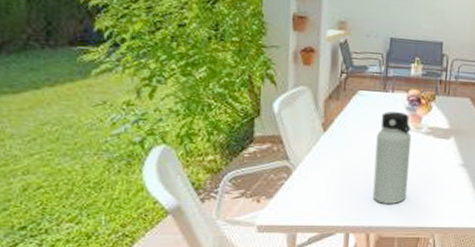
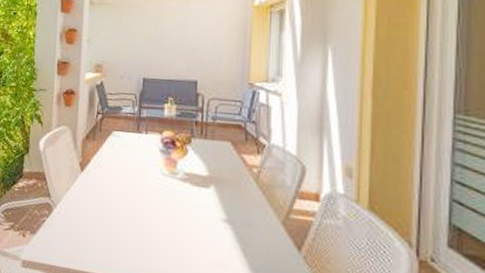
water bottle: present [372,111,412,204] -> none [127,153,167,257]

